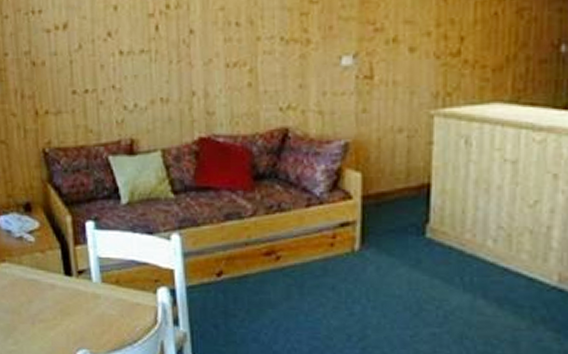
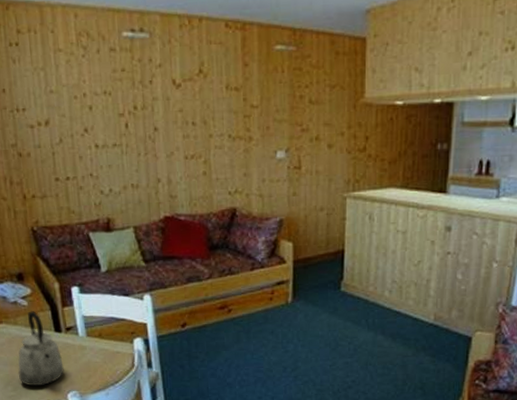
kettle: none [20,249,74,341] -> present [18,311,64,386]

